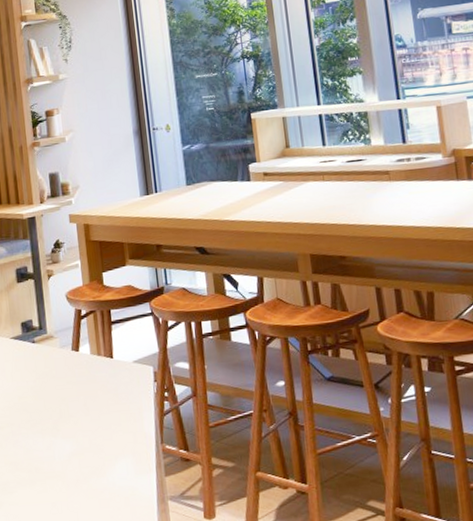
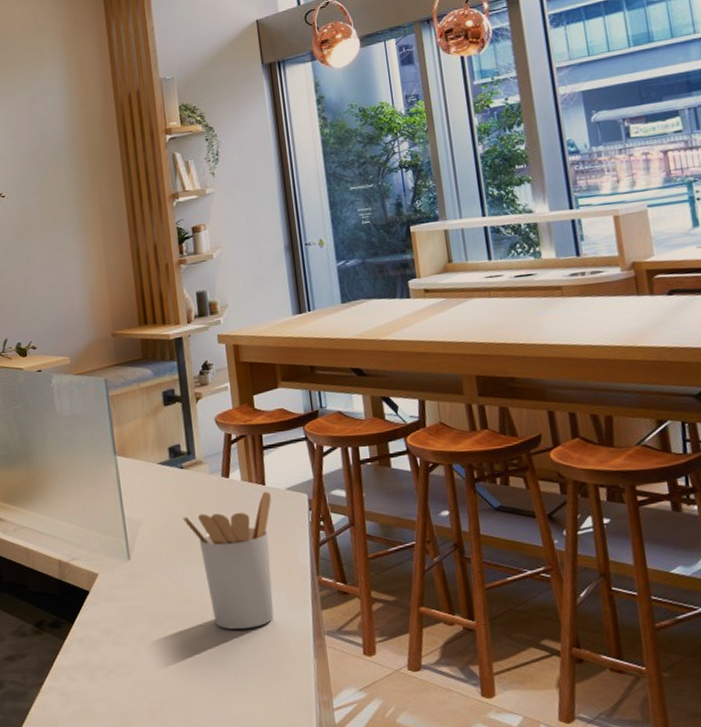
utensil holder: none [33,364,120,497] -> present [182,491,274,629]

